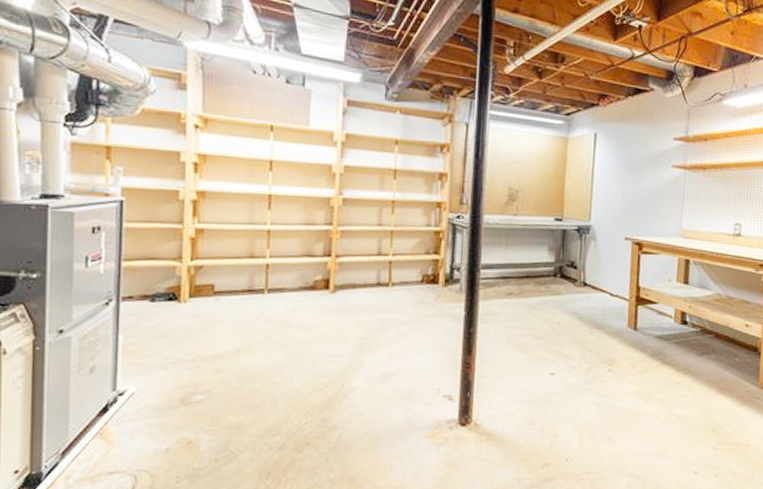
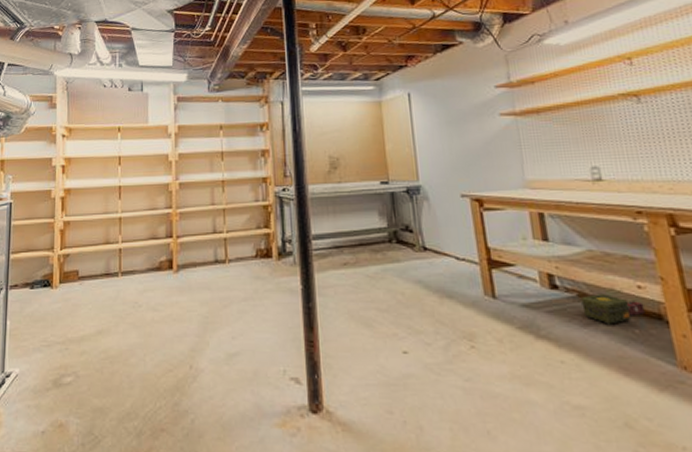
ammo box: none [701,330,747,354] -> present [581,294,645,325]

